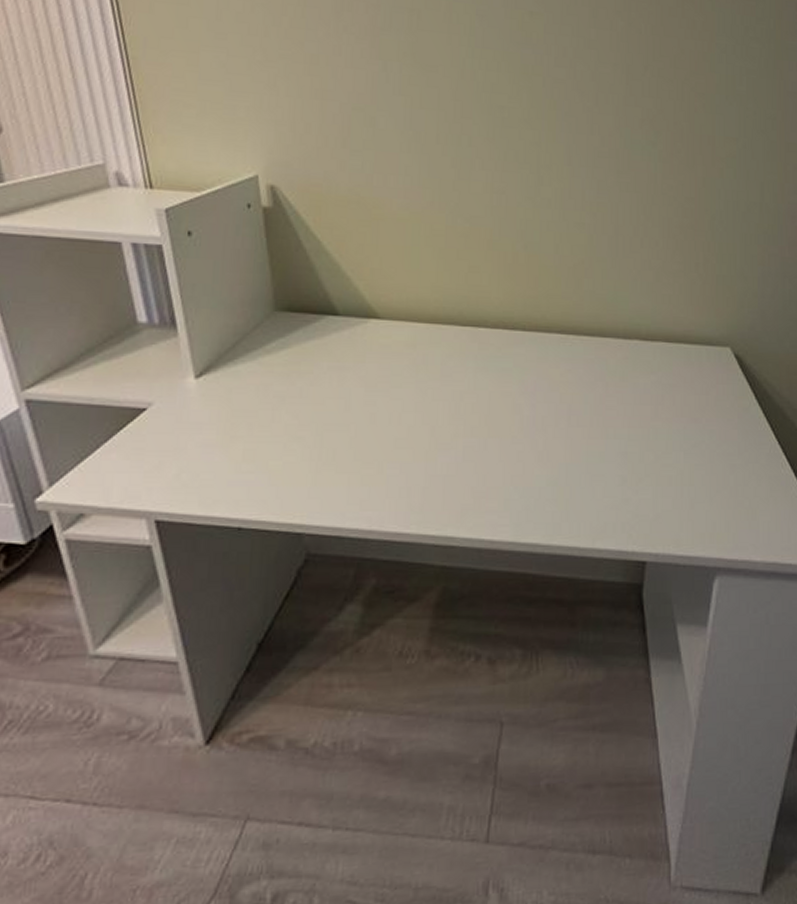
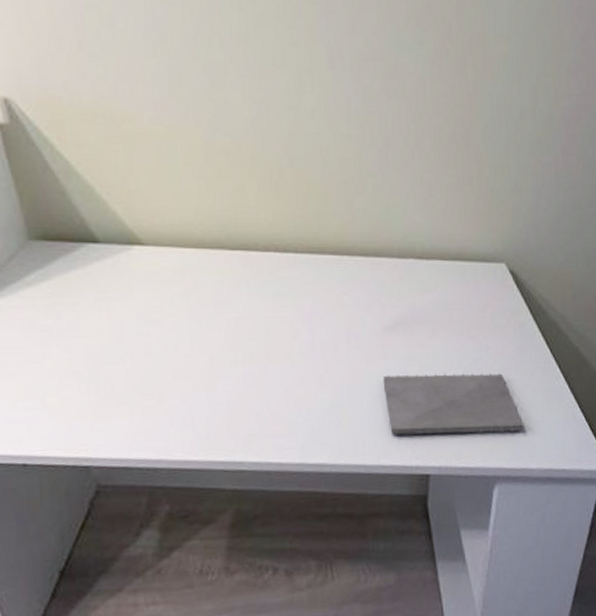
notepad: none [602,454,747,521] -> present [383,373,524,435]

